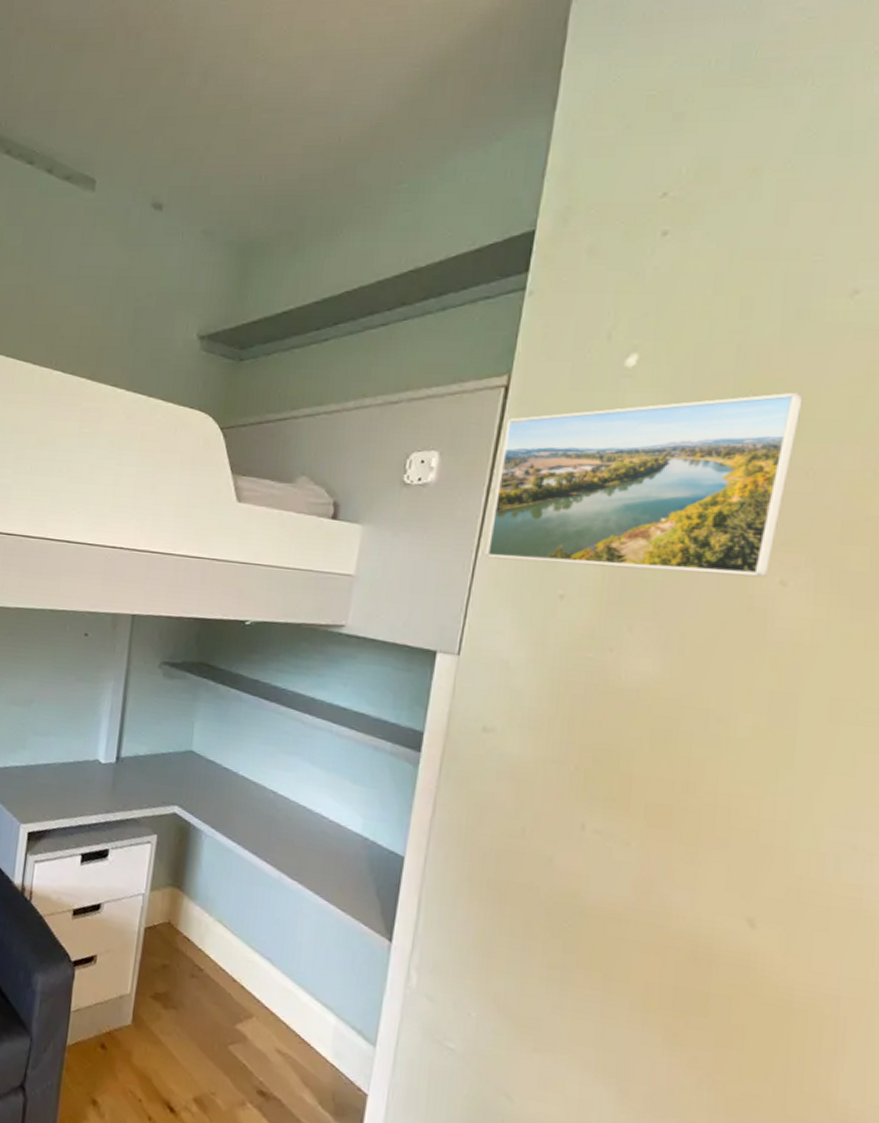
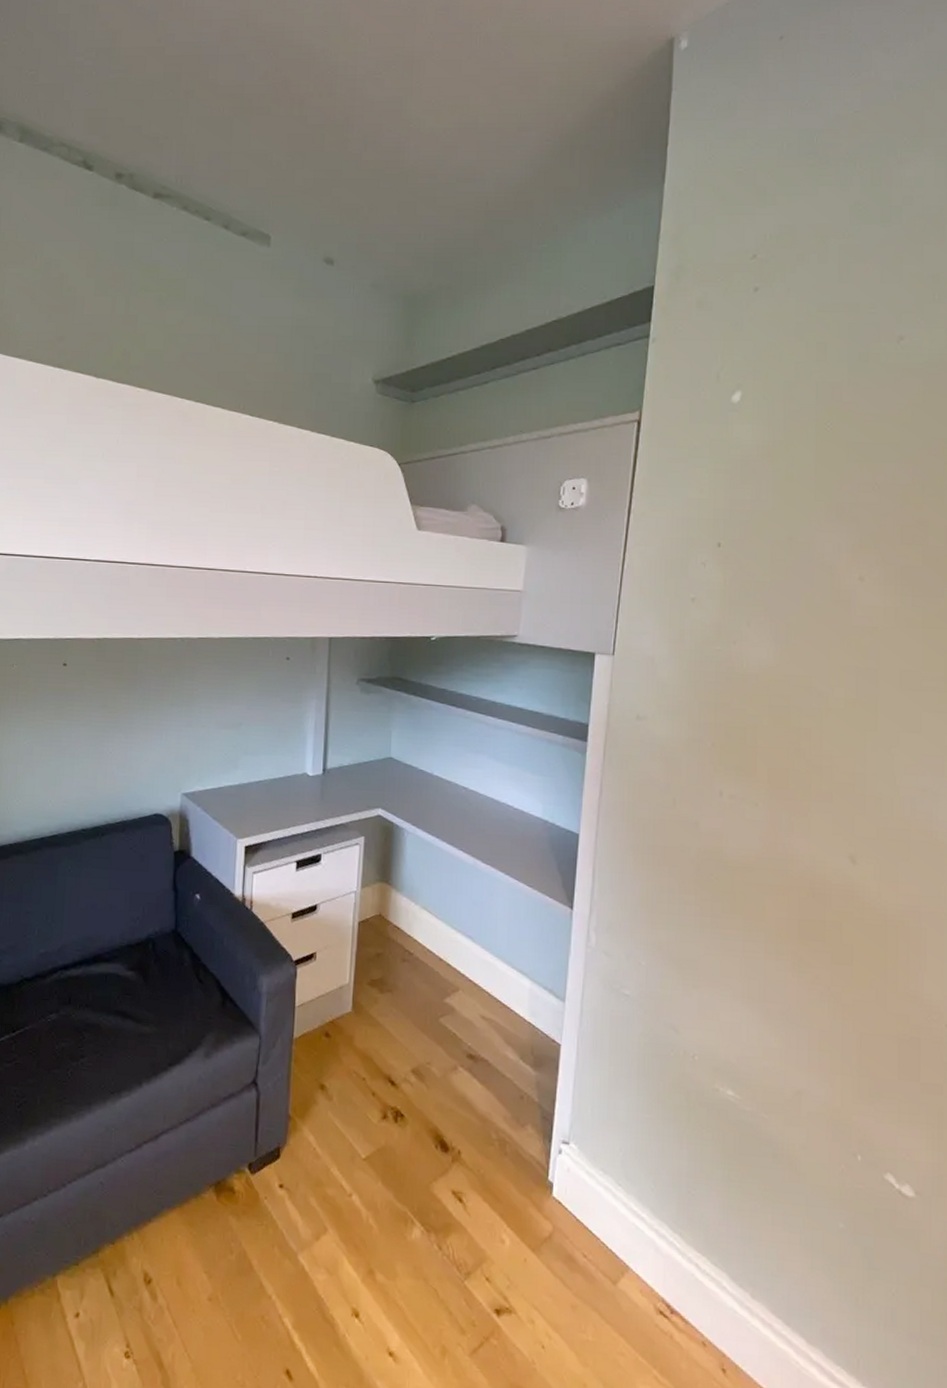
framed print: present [485,392,803,578] -> none [630,421,867,575]

